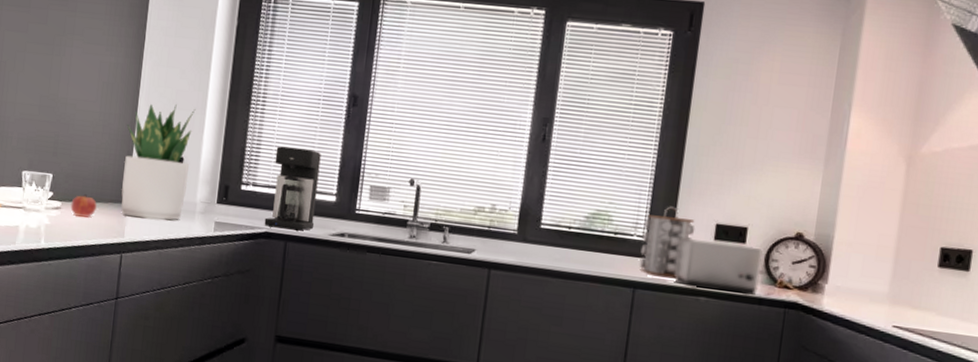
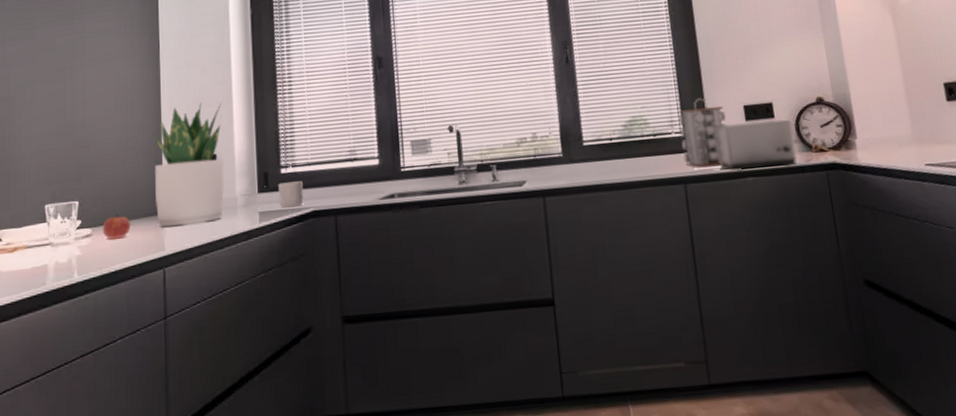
mug: none [235,198,260,225] -> present [278,181,304,208]
coffee maker: present [264,146,321,231] -> none [310,118,361,205]

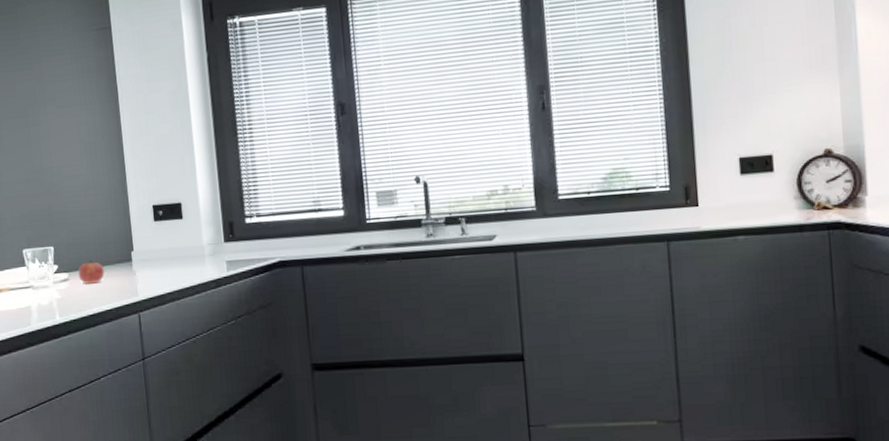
planter: present [152,103,224,228] -> none [117,151,191,274]
mug: present [278,181,304,208] -> none [243,231,270,258]
spice rack: present [678,98,726,169] -> none [664,149,719,226]
toaster: present [714,118,797,172] -> none [704,172,796,229]

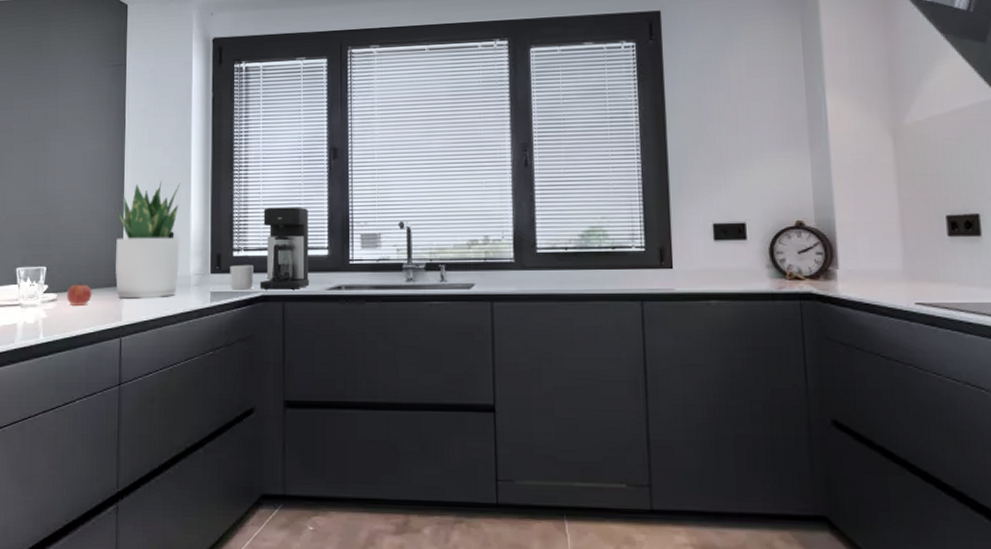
planter: none [117,151,191,274] -> present [115,181,181,299]
mug: none [243,231,270,258] -> present [230,265,253,290]
coffee maker: none [273,168,327,255] -> present [260,207,309,290]

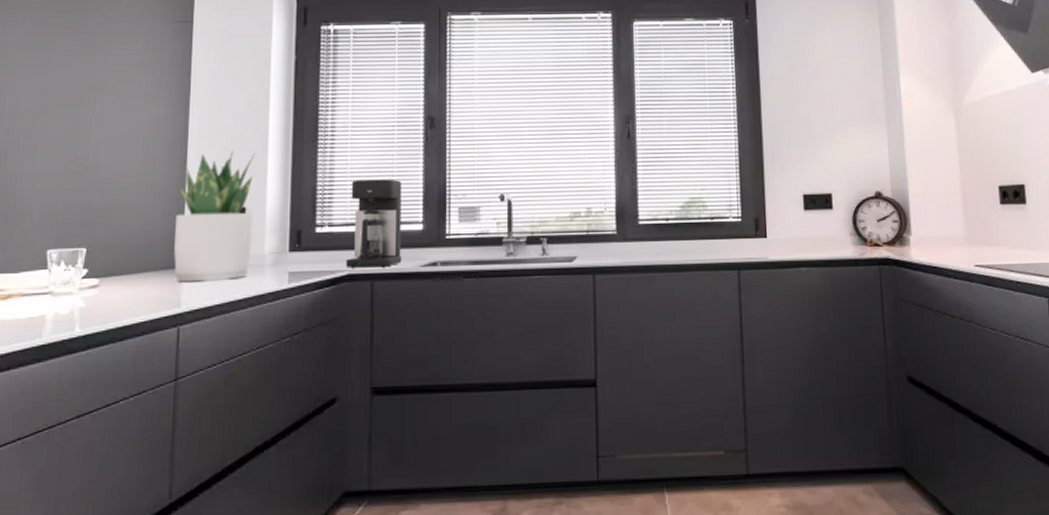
fruit: present [66,283,92,306] -> none [111,265,144,292]
mug: present [230,265,253,290] -> none [311,242,339,269]

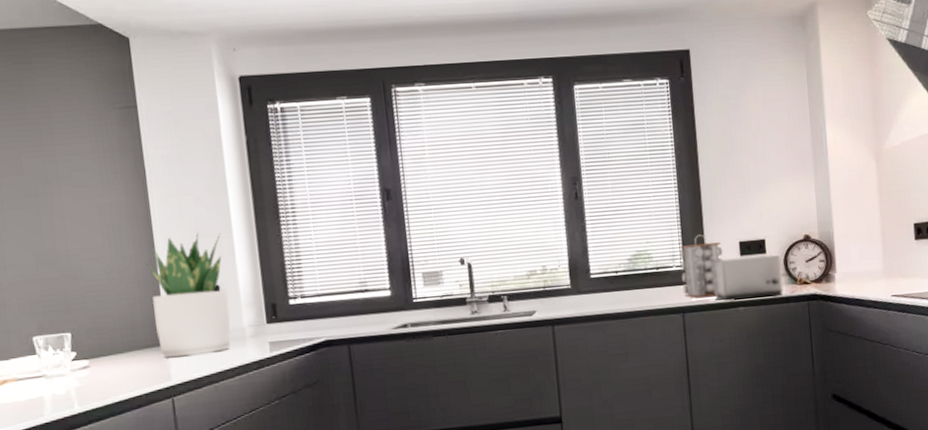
coffee maker: present [345,179,402,268] -> none [317,250,374,335]
spice rack: none [737,184,785,256] -> present [679,234,723,300]
toaster: none [772,210,852,261] -> present [712,254,784,302]

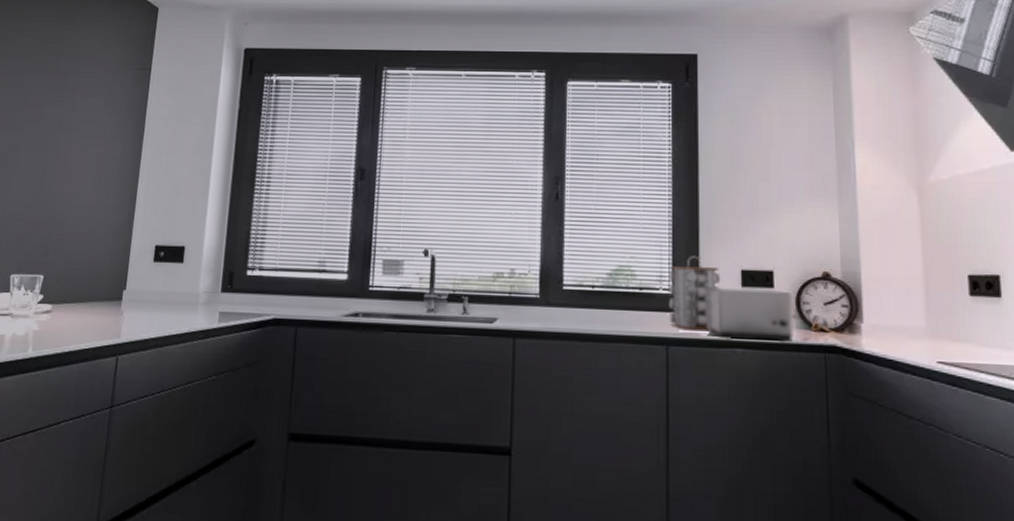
planter: present [146,233,231,358] -> none [117,192,198,315]

